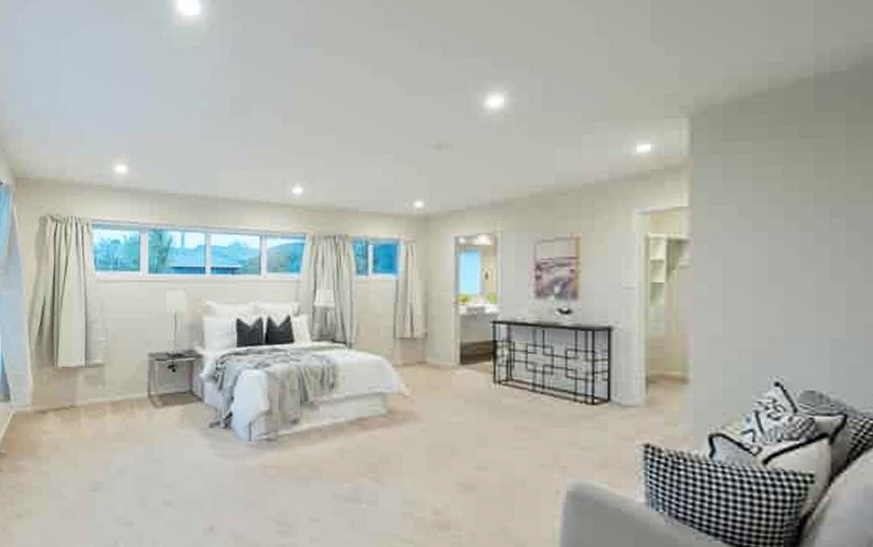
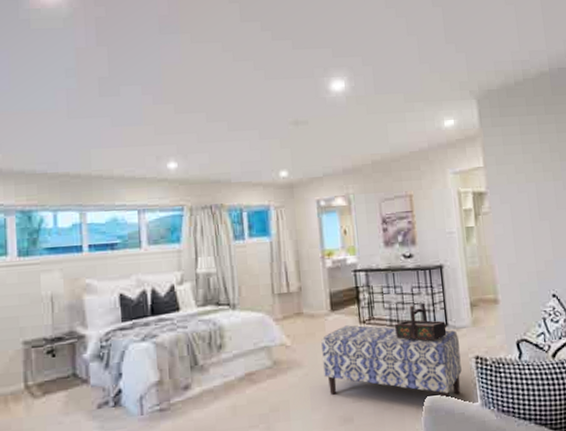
bench: none [445,383,623,489] -> present [321,325,462,399]
decorative box: none [537,369,608,417] -> present [394,302,447,341]

